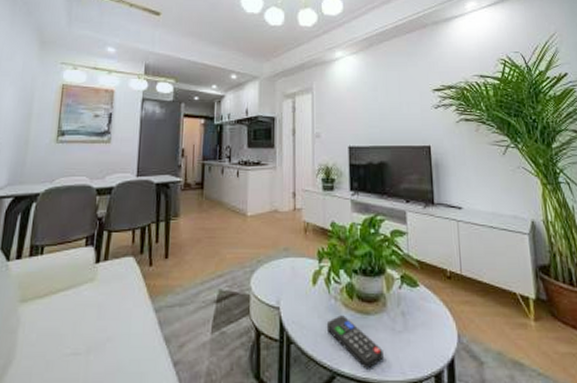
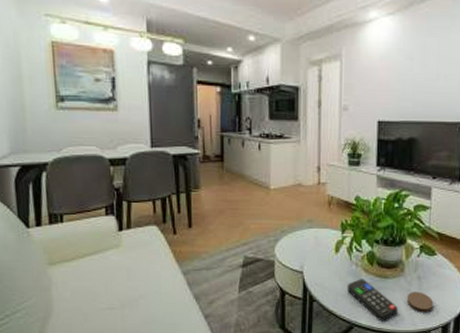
coaster: none [393,331,423,358] -> present [407,292,434,313]

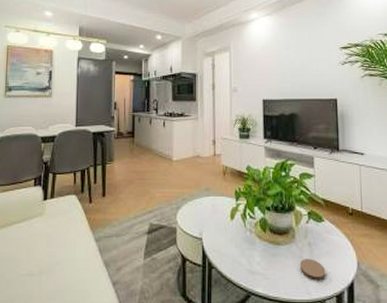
remote control: present [347,279,398,322] -> none [242,245,292,290]

